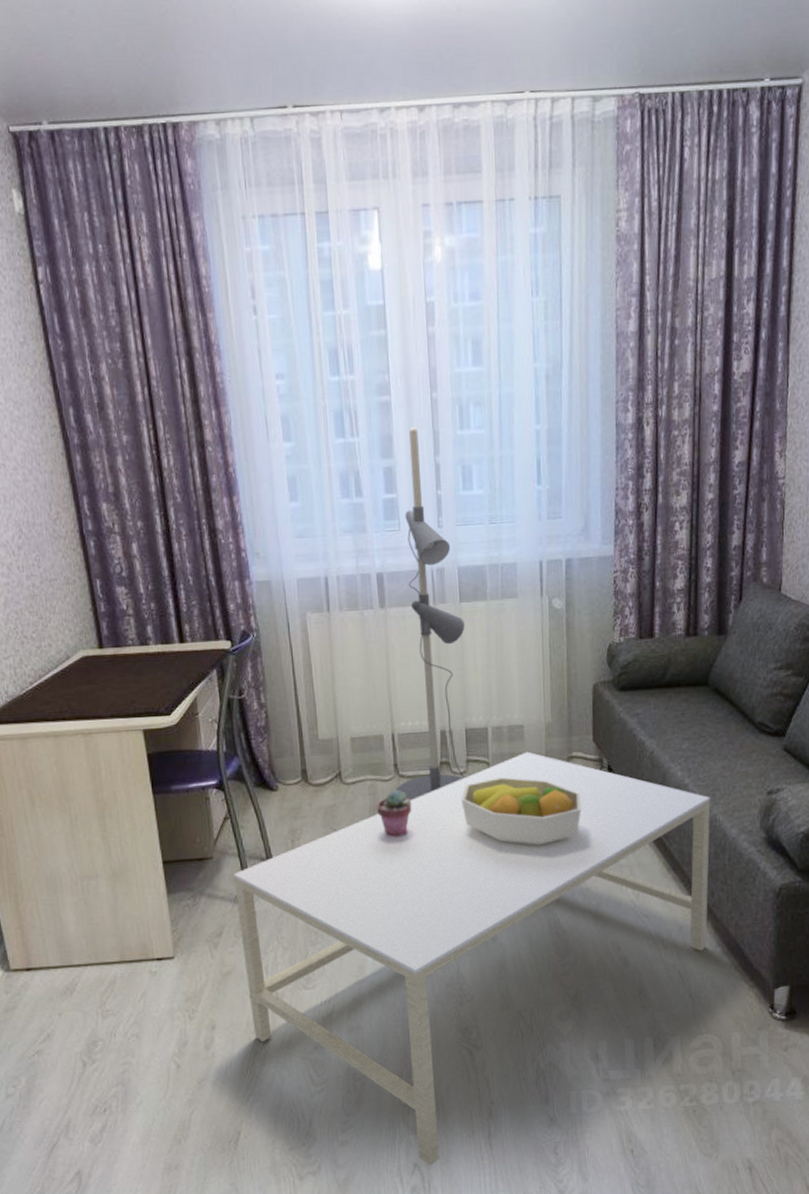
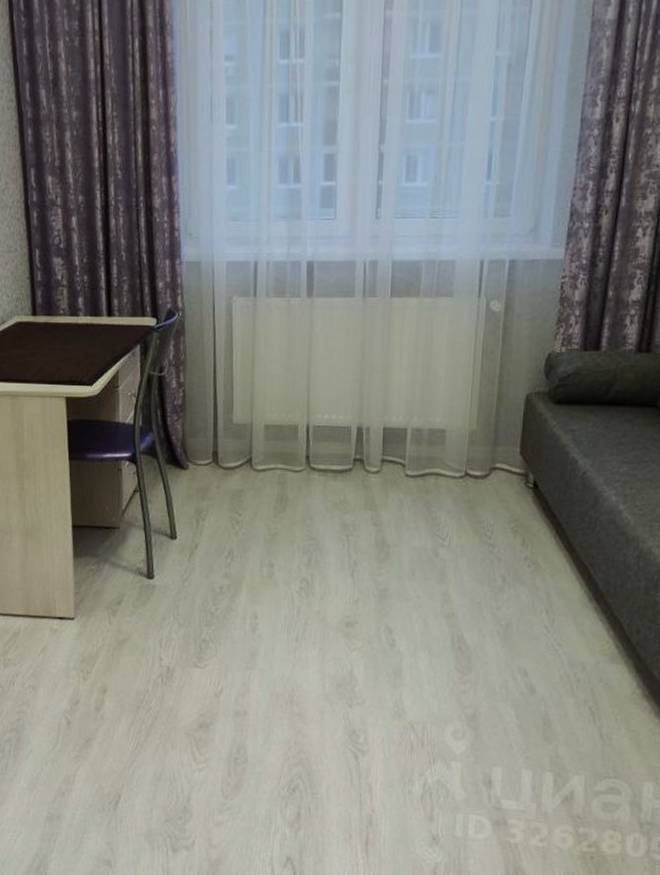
coffee table: present [233,751,711,1166] -> none [137,457,647,863]
potted succulent: present [377,790,412,838] -> none [284,482,320,530]
floor lamp: present [395,427,465,801] -> none [305,114,394,495]
fruit bowl: present [461,777,581,846] -> none [372,481,500,556]

